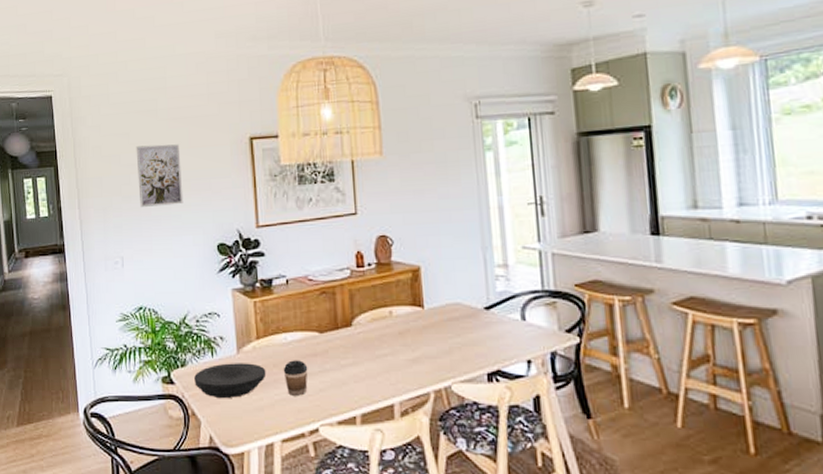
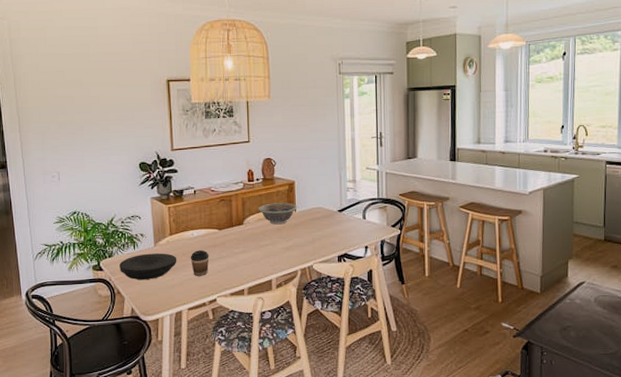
wall art: present [136,144,184,207] -> none [70,82,111,132]
decorative bowl: none [371,296,425,327] -> present [258,203,297,225]

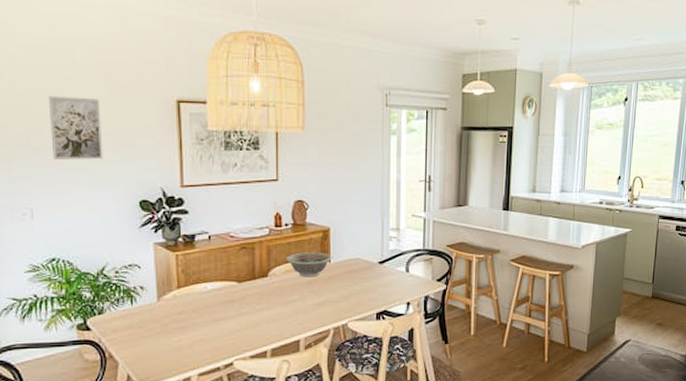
wall art: none [70,82,111,132] -> present [48,96,103,160]
plate: present [119,253,177,280] -> none [112,309,186,342]
coffee cup: present [190,250,209,276] -> none [202,306,226,336]

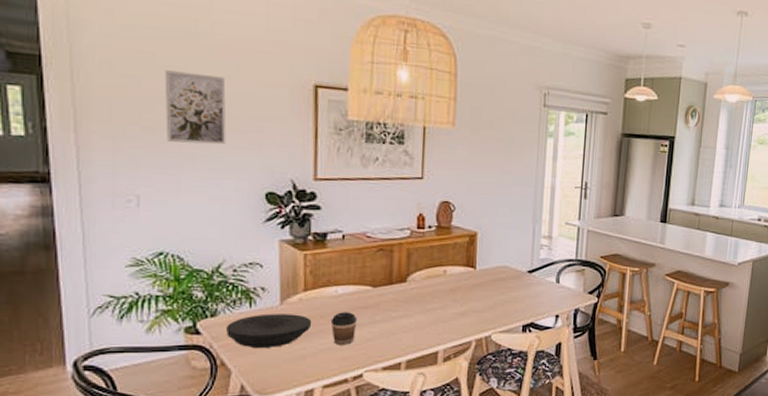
plate: none [112,309,186,342] -> present [226,314,312,349]
coffee cup: none [202,306,226,336] -> present [330,312,358,345]
decorative bowl: present [286,252,332,277] -> none [427,257,478,285]

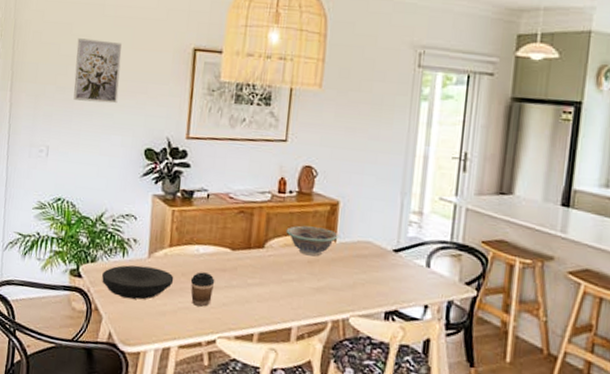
decorative bowl: none [427,257,478,285] -> present [286,225,338,257]

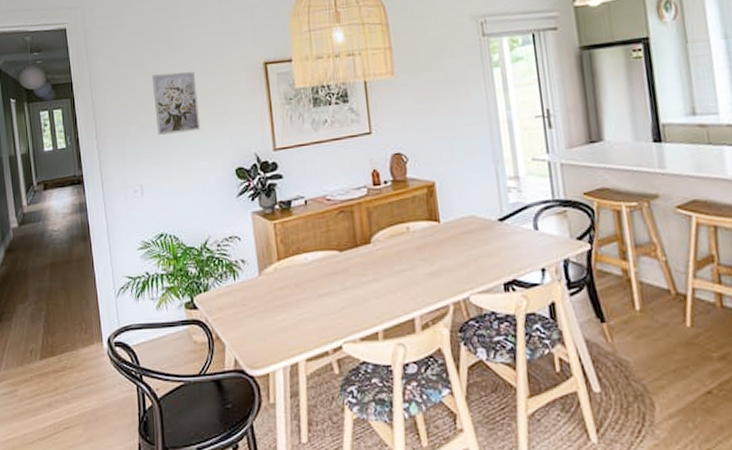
plate: present [102,265,174,300] -> none [217,284,289,322]
coffee cup: present [190,272,215,307] -> none [304,279,330,315]
decorative bowl: present [286,225,338,257] -> none [388,211,441,242]

